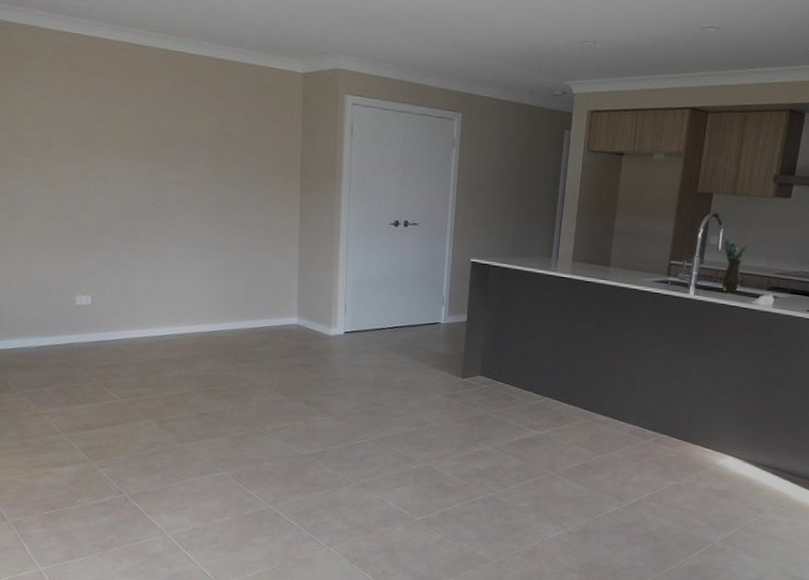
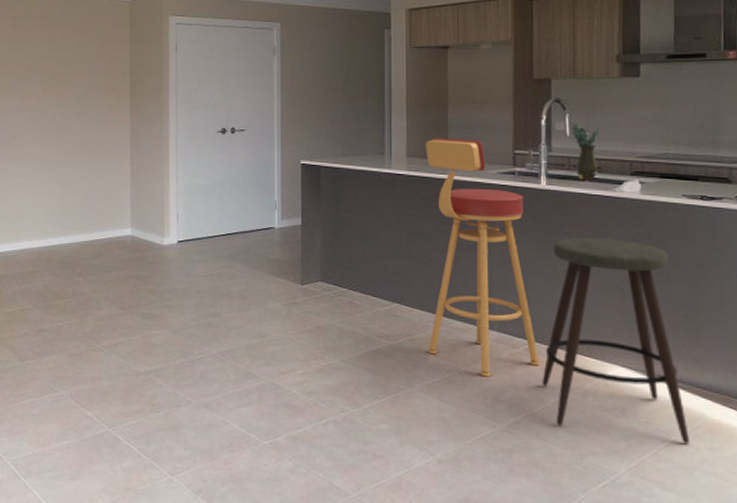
bar stool: none [571,243,672,464] -> present [425,137,540,377]
bar stool: none [664,344,786,520] -> present [542,238,689,445]

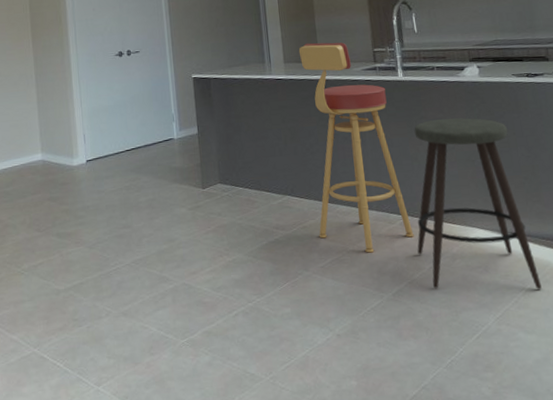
vase: present [571,122,600,180] -> none [417,20,444,69]

